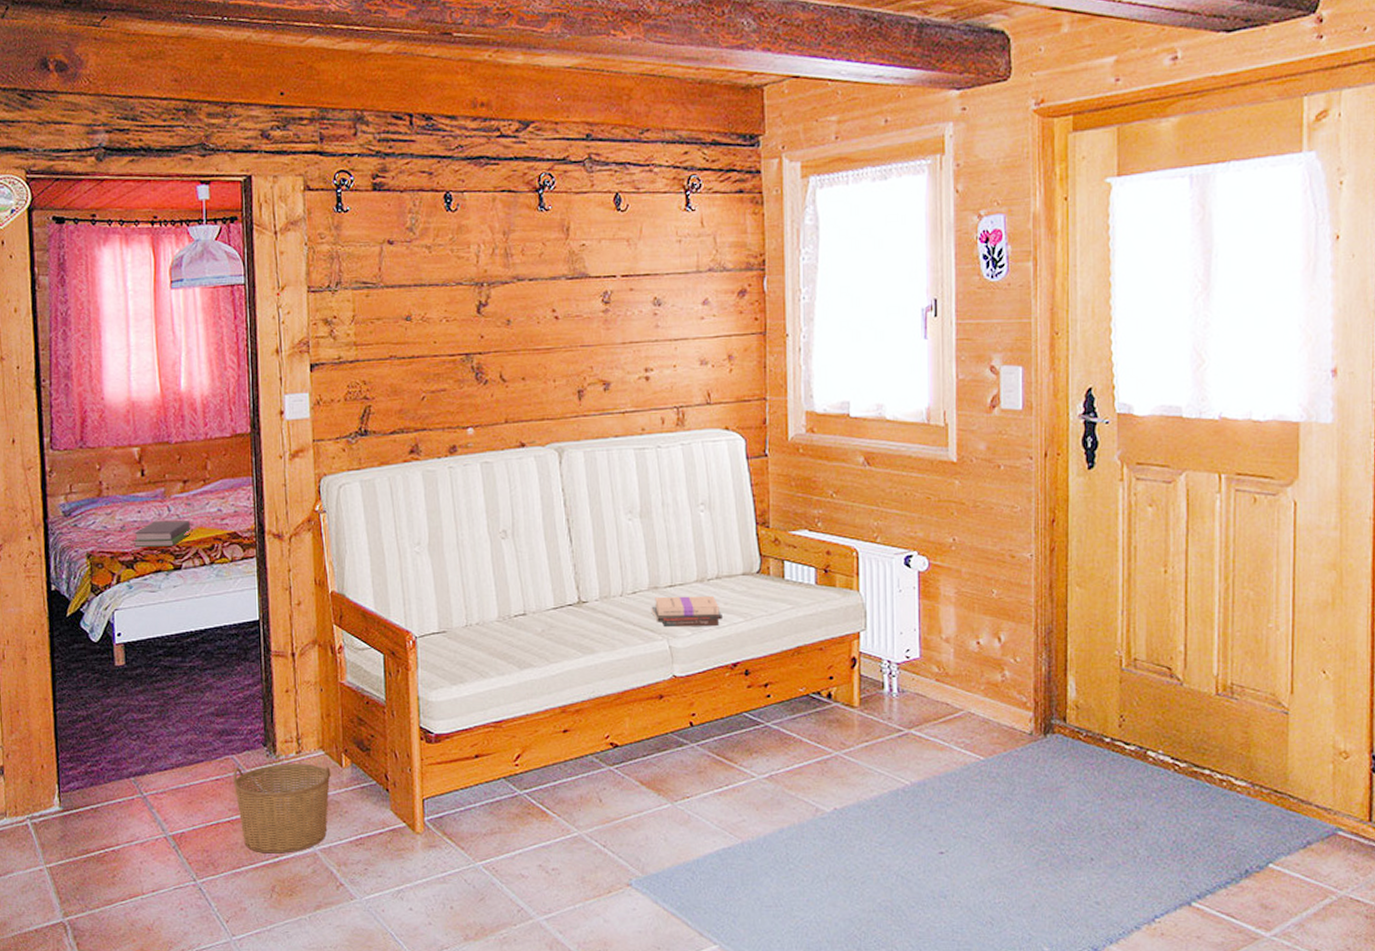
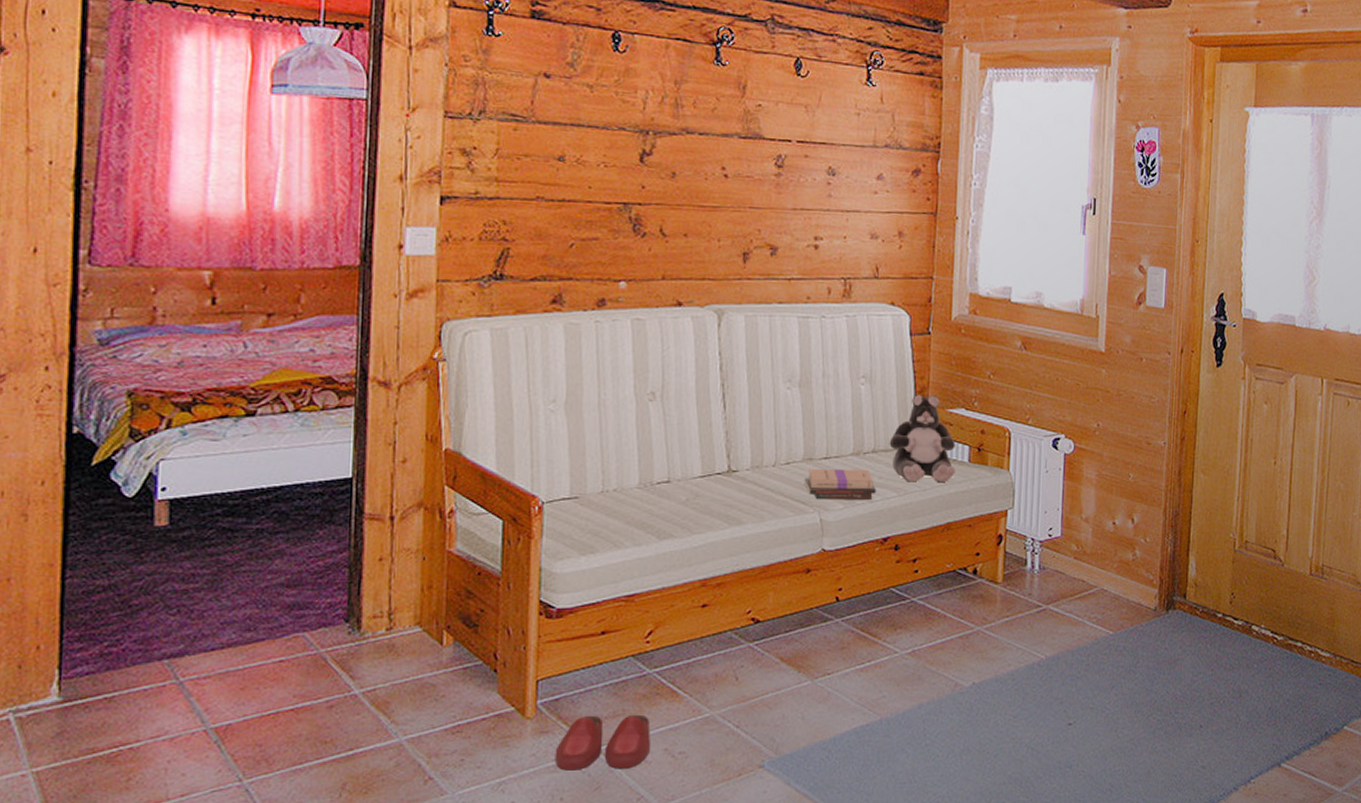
book: present [133,520,193,547] -> none [193,358,275,388]
basket: present [233,763,331,854] -> none [301,642,428,746]
slippers: none [443,832,526,882] -> present [555,714,650,771]
plush toy: none [732,518,802,607] -> present [889,394,955,483]

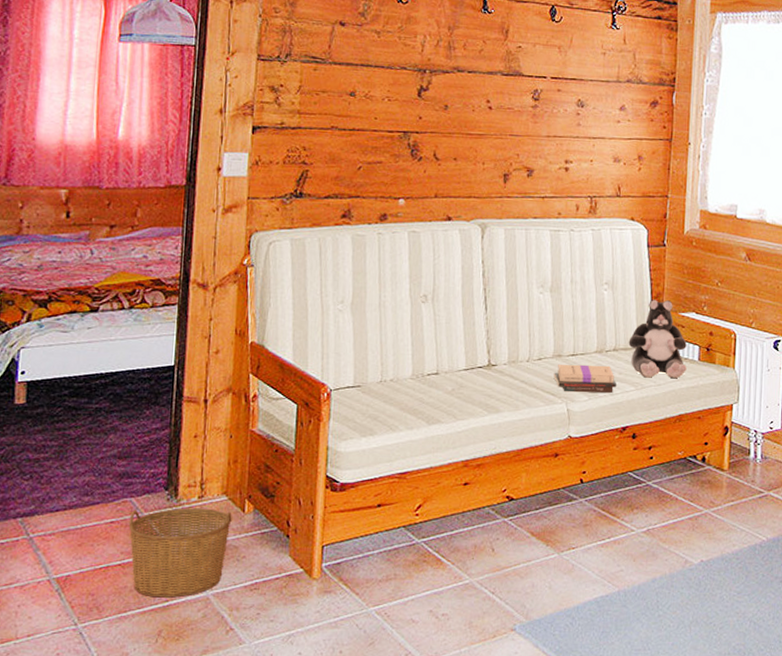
basket: none [301,642,428,746] -> present [128,508,232,598]
slippers: present [555,714,650,771] -> none [336,578,418,627]

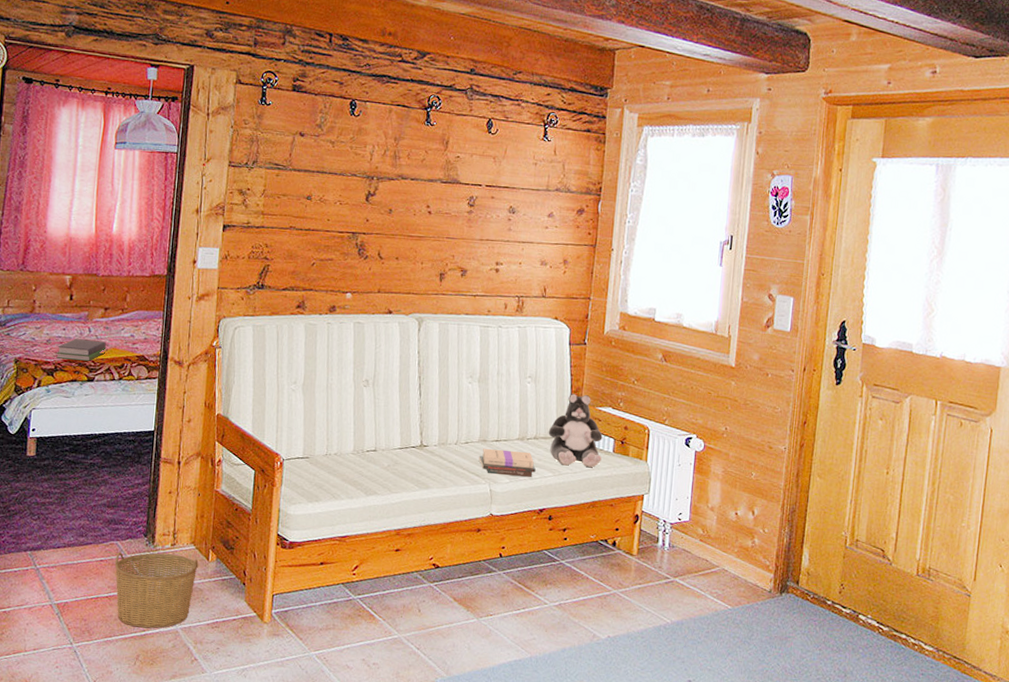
book: none [49,263,115,288] -> present [56,339,108,361]

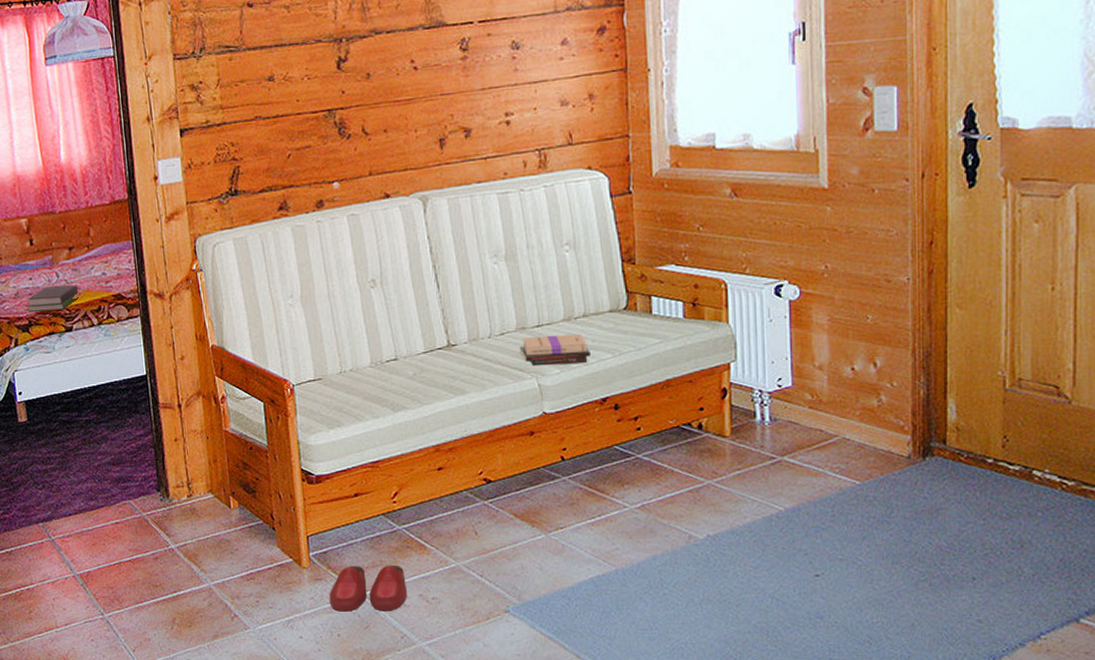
basket: present [114,551,199,629] -> none [131,506,221,589]
slippers: none [282,626,353,671] -> present [329,565,407,612]
plush toy: present [548,394,603,468] -> none [599,254,670,343]

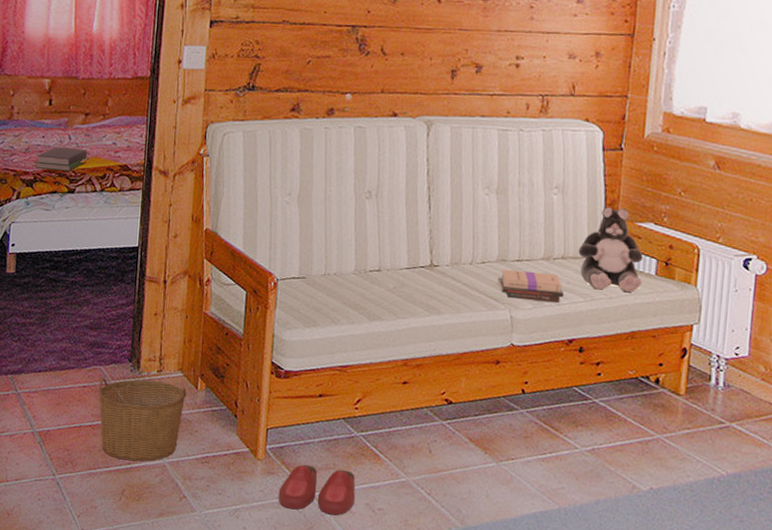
basket: none [131,506,221,589] -> present [98,377,187,462]
plush toy: none [599,254,670,343] -> present [578,207,643,293]

